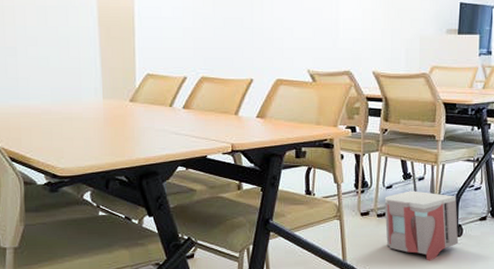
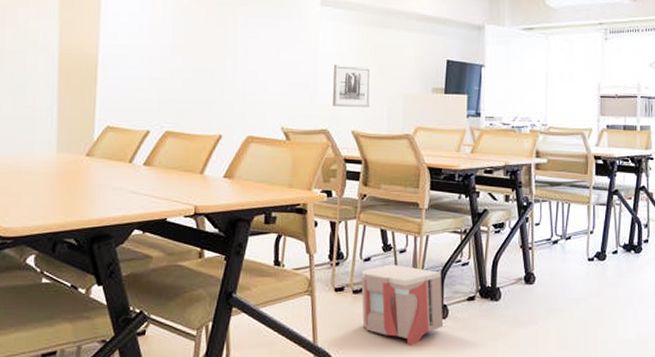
wall art: none [355,10,390,49] -> present [333,64,372,108]

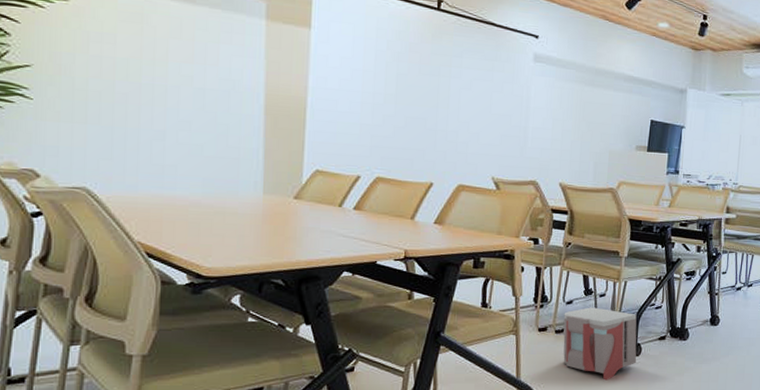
wall art: present [333,64,372,108] -> none [542,119,581,162]

